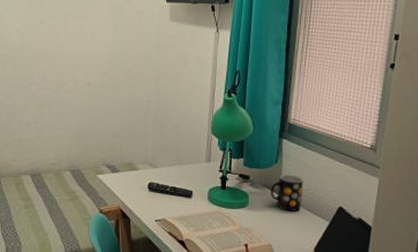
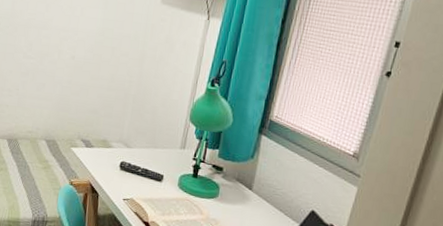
mug: present [270,174,303,211] -> none [241,170,278,209]

